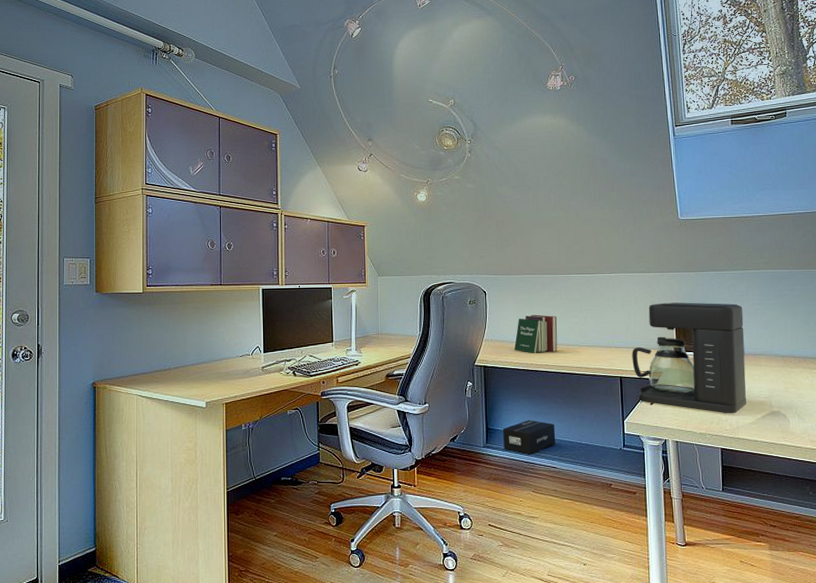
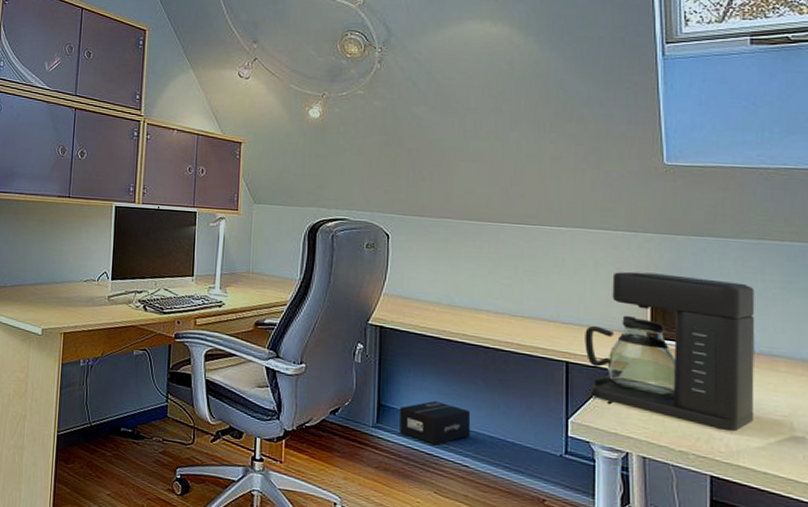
books: present [514,314,558,353] -> none [422,268,483,320]

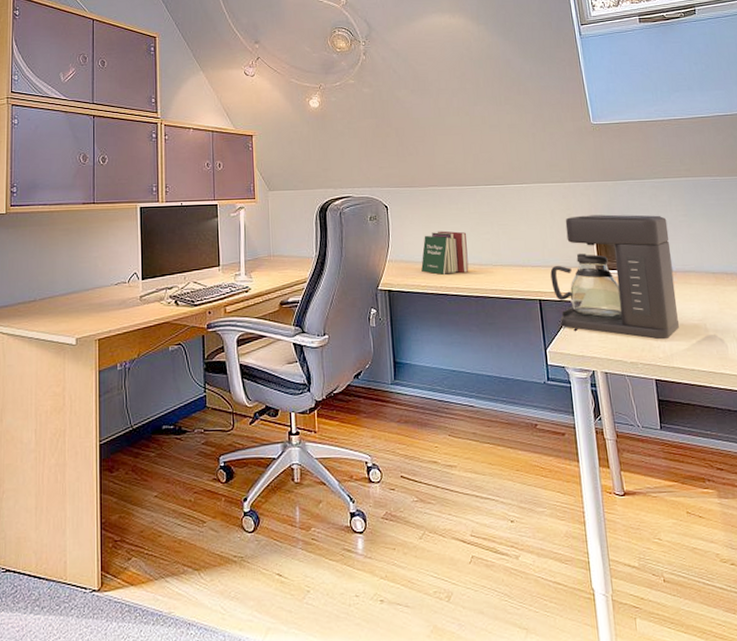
box: present [399,400,471,446] -> none [411,351,472,392]
books: none [422,268,483,320] -> present [421,230,469,275]

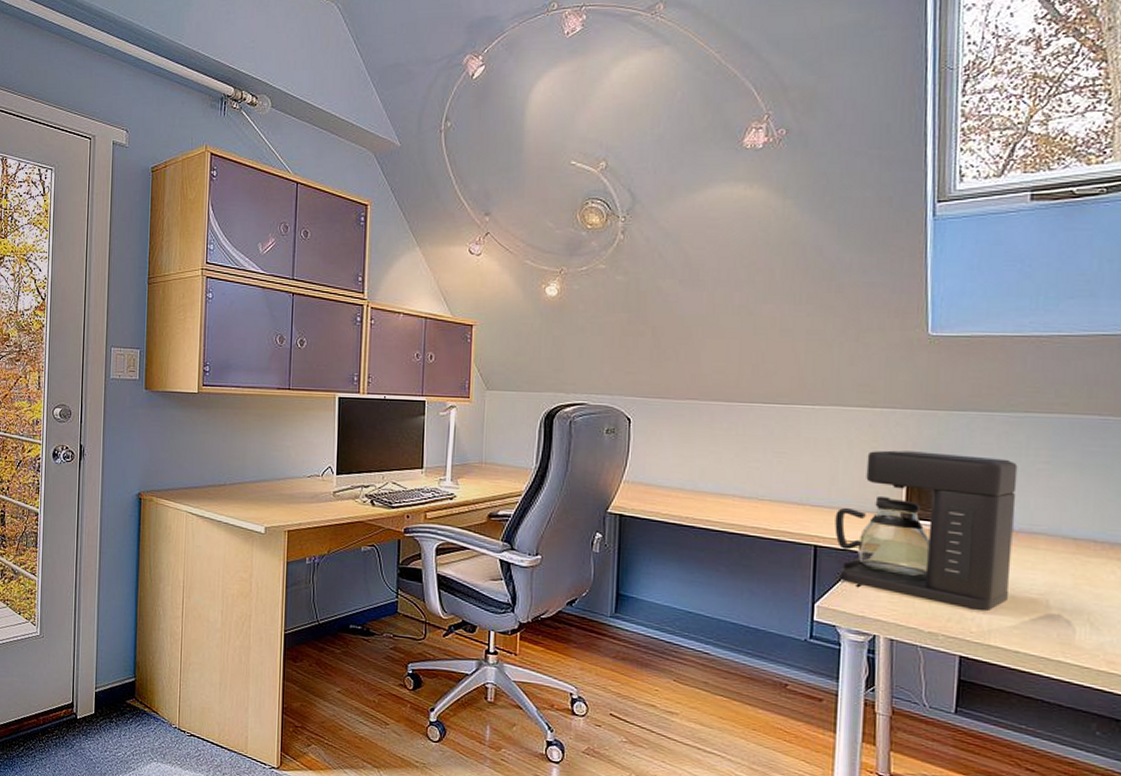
books: present [421,230,469,275] -> none [664,452,729,505]

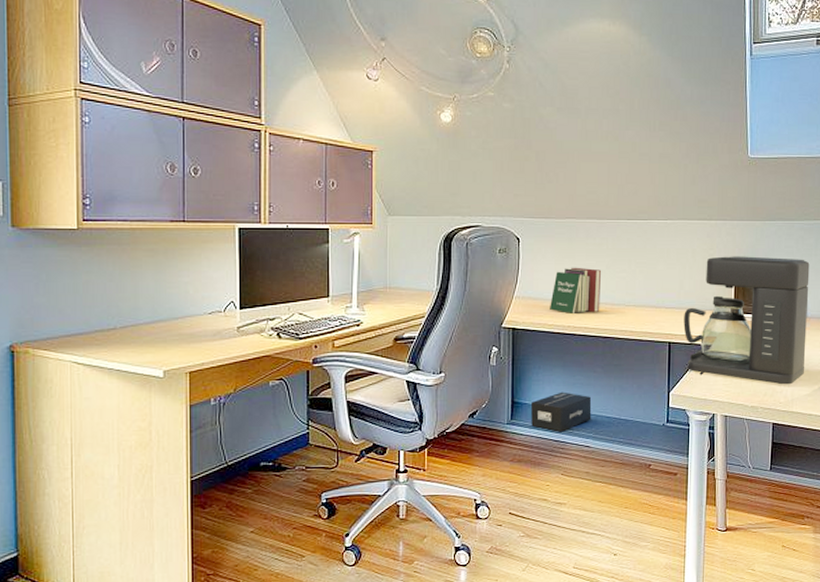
box: none [638,588,713,634] -> present [530,391,592,432]
books: none [664,452,729,505] -> present [550,267,602,313]

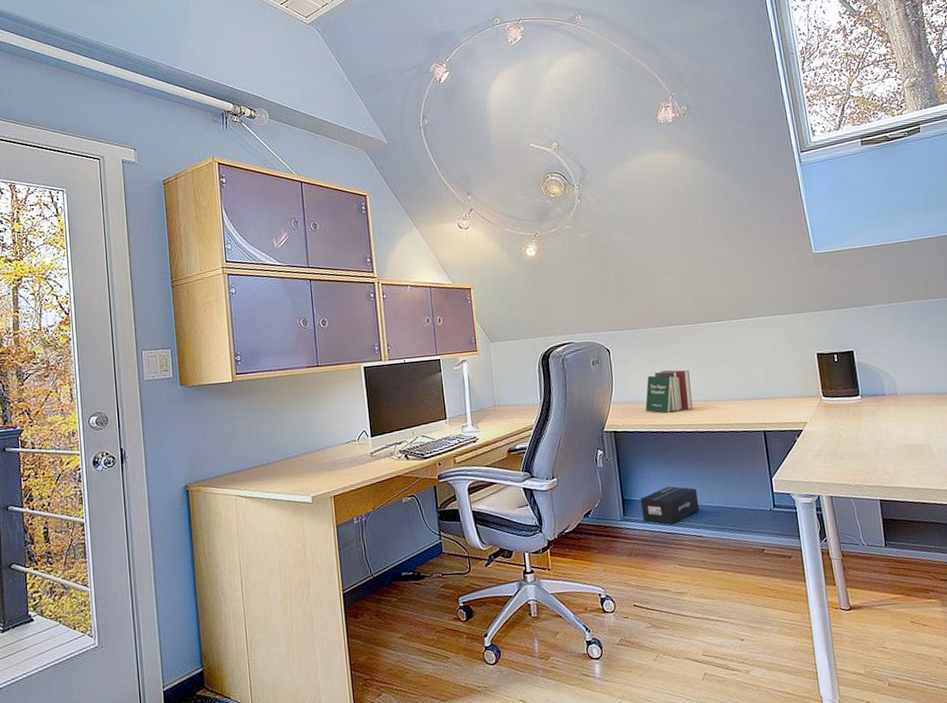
coffee maker: present [683,256,810,385] -> none [774,340,904,462]

